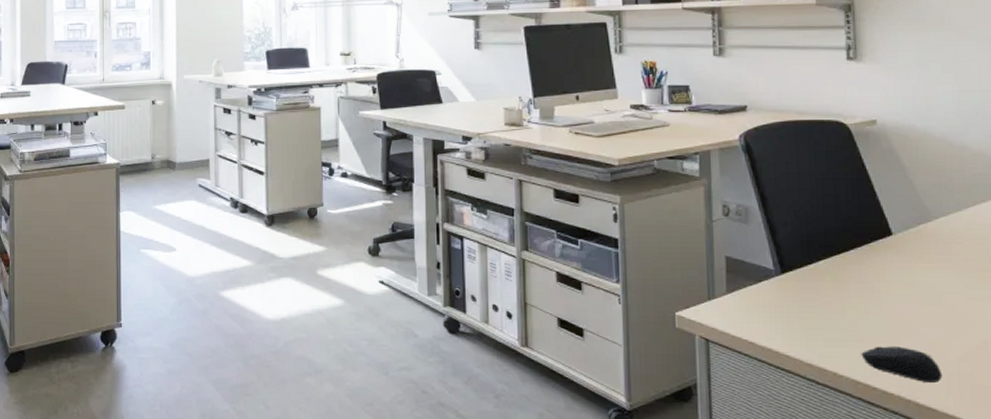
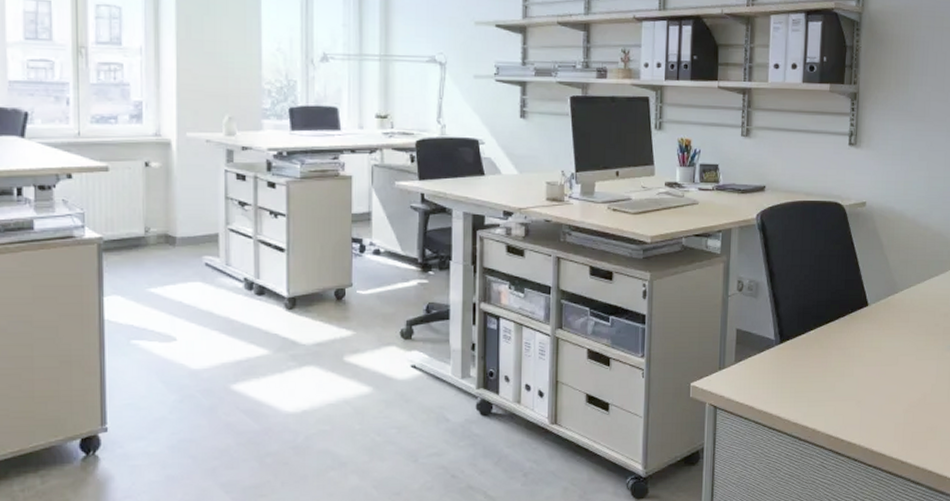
computer mouse: present [861,346,943,383] -> none [835,403,893,432]

